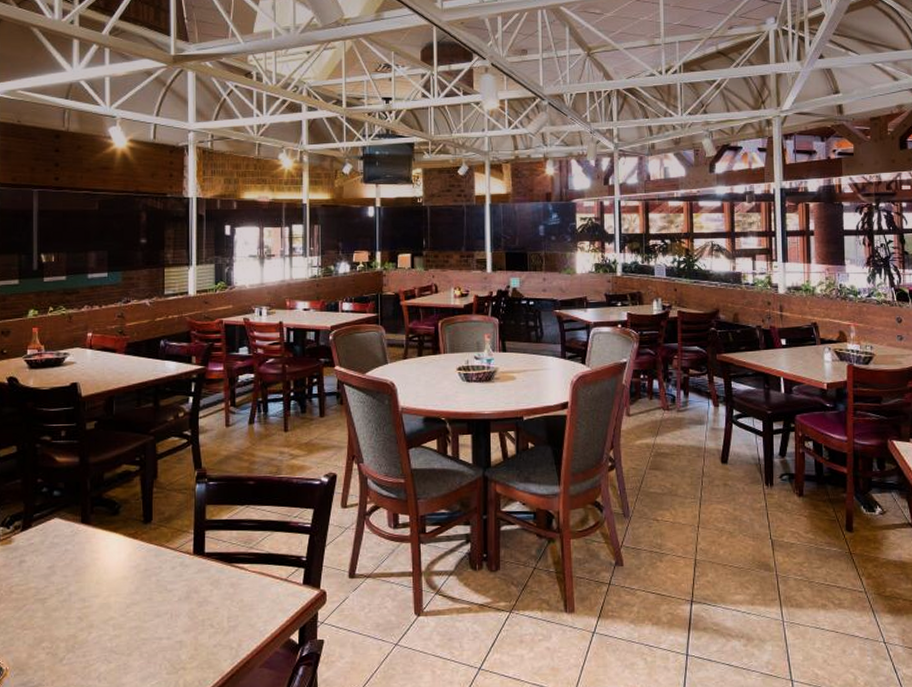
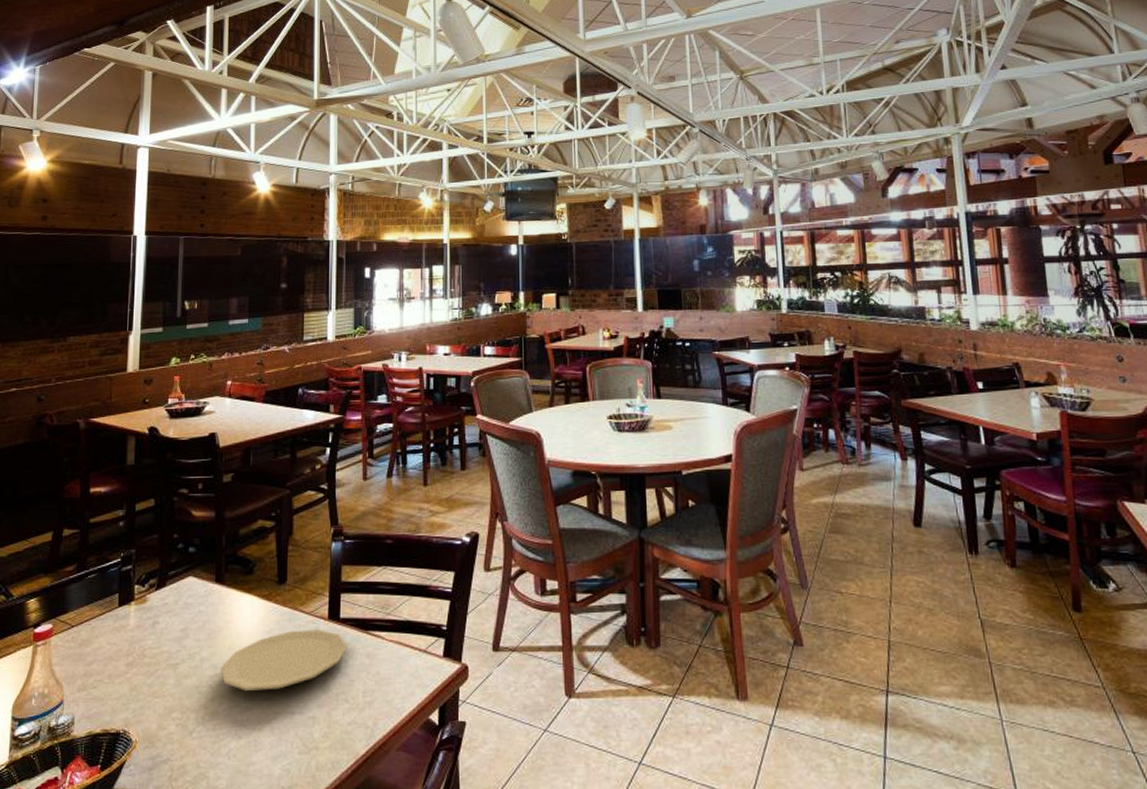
plate: none [88,563,212,620] -> present [220,630,347,690]

